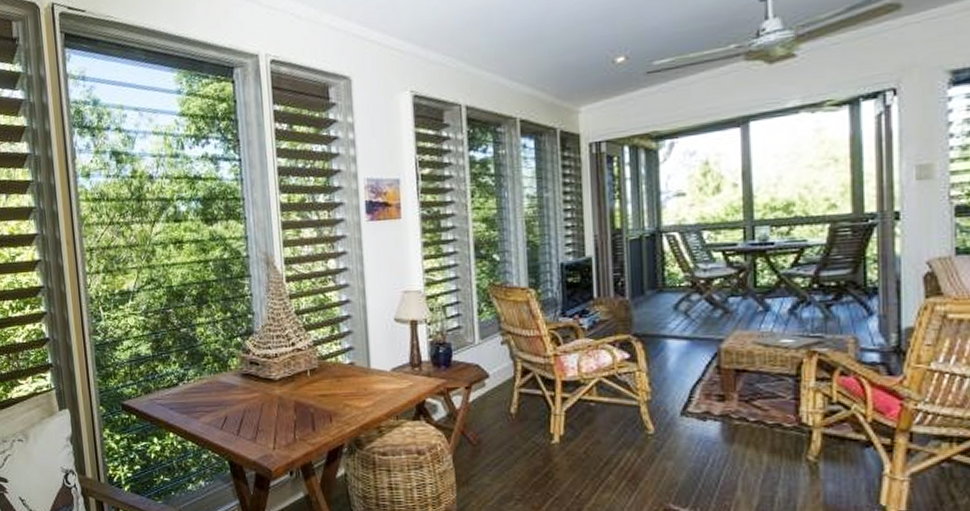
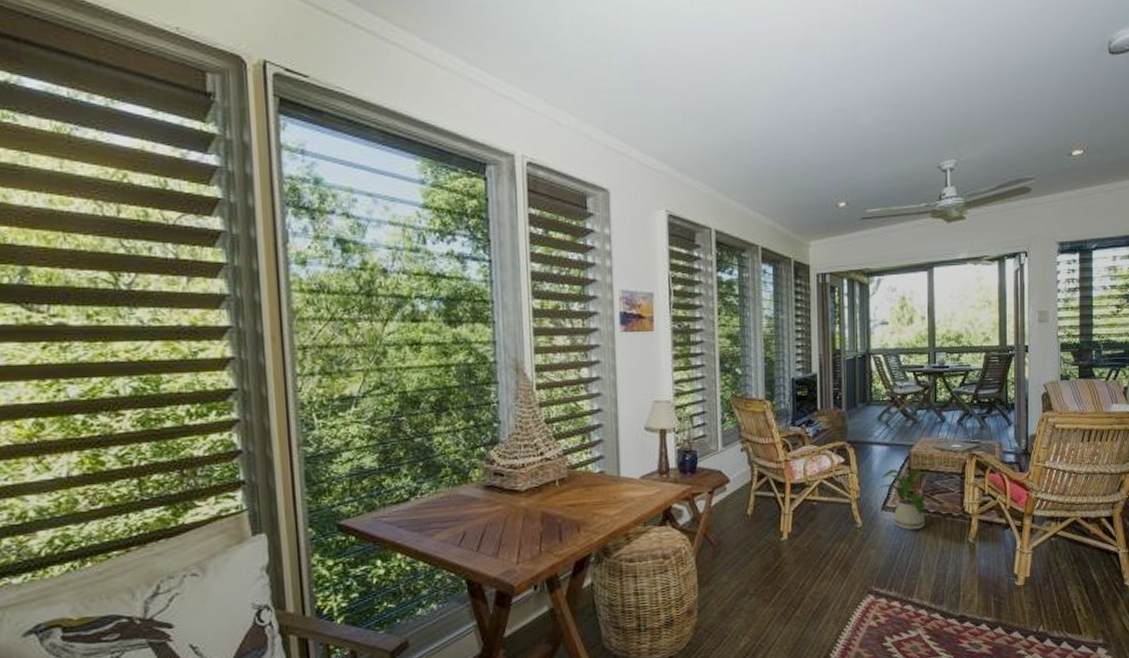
house plant: none [674,365,770,442] -> present [877,466,944,531]

